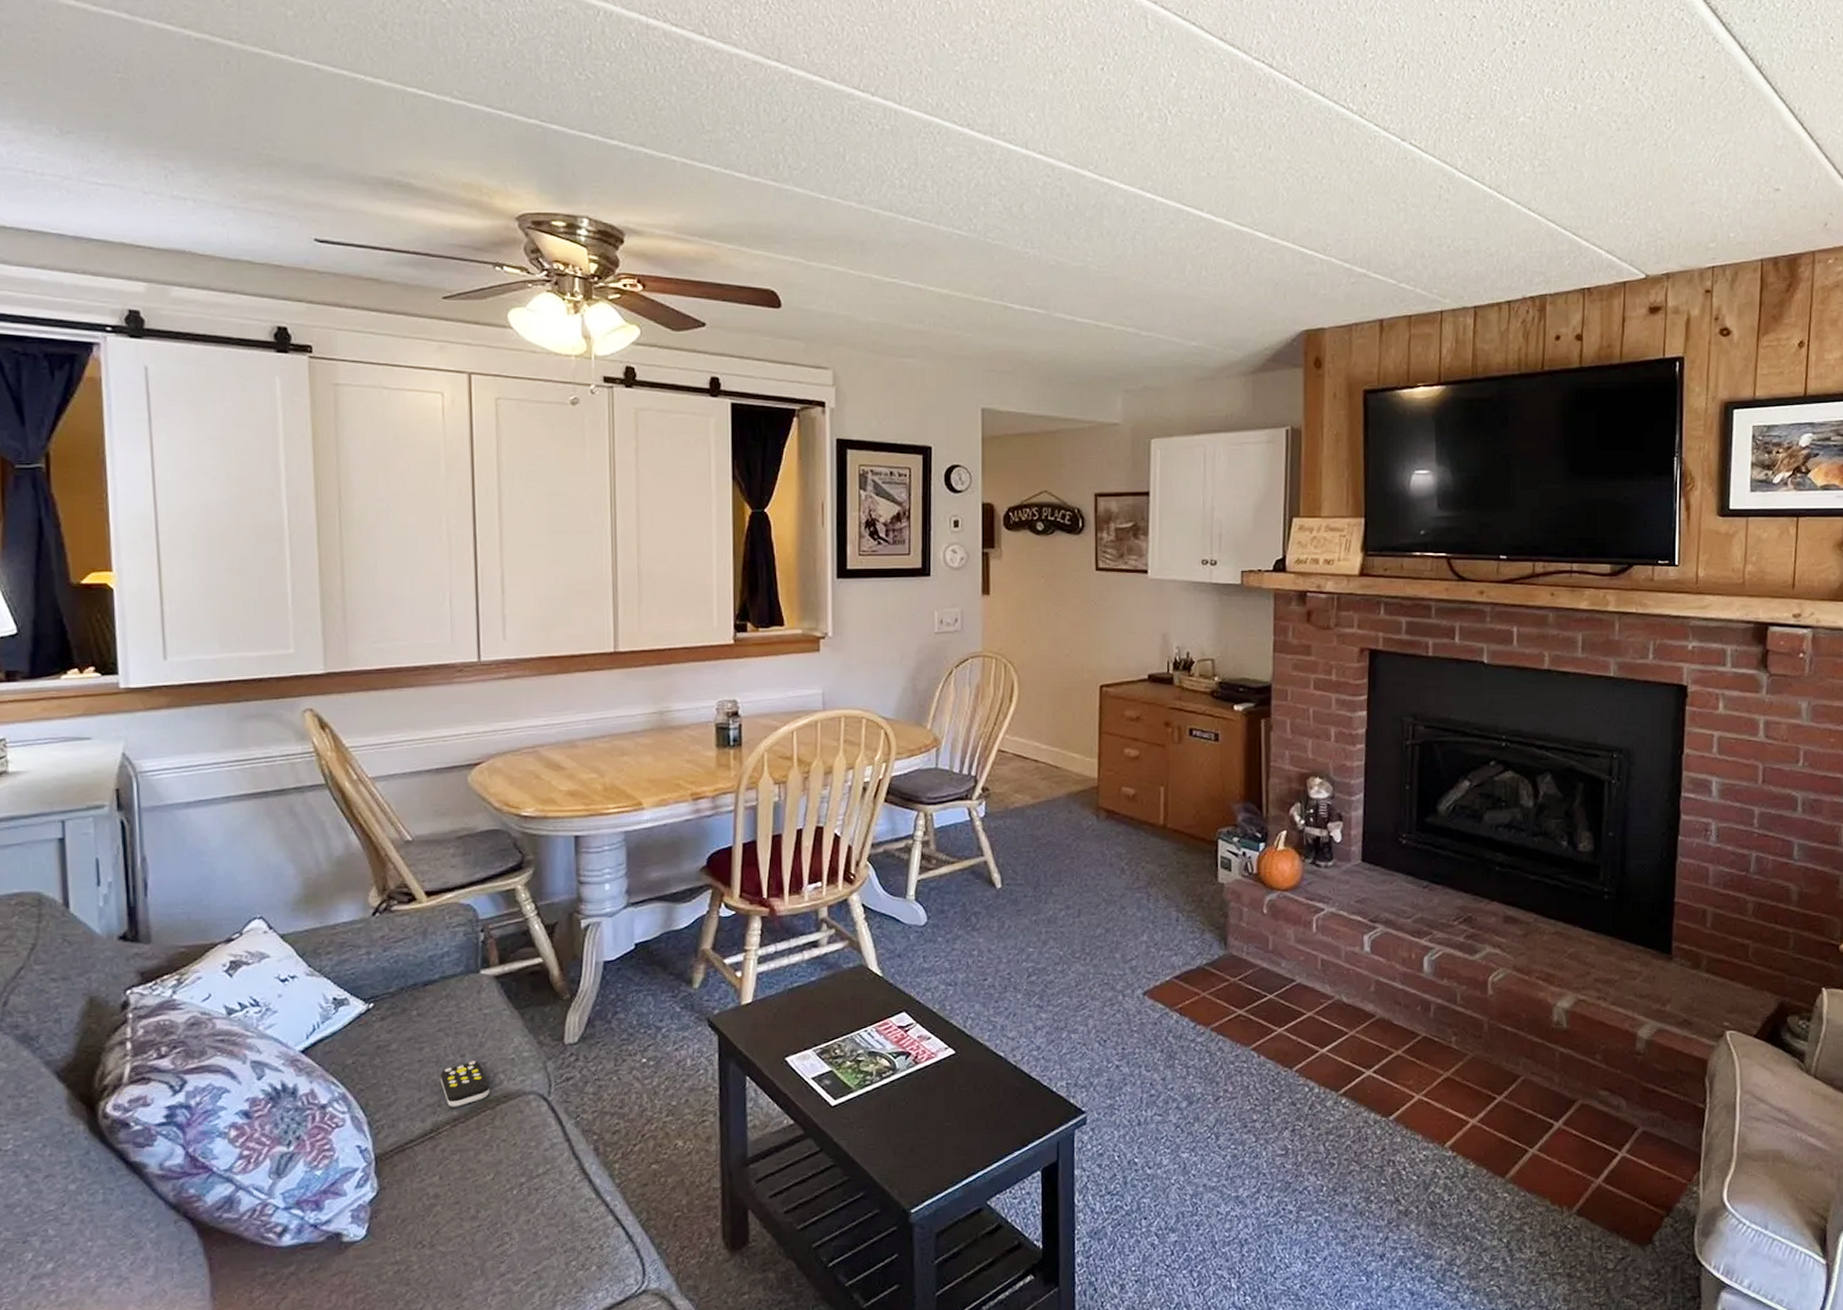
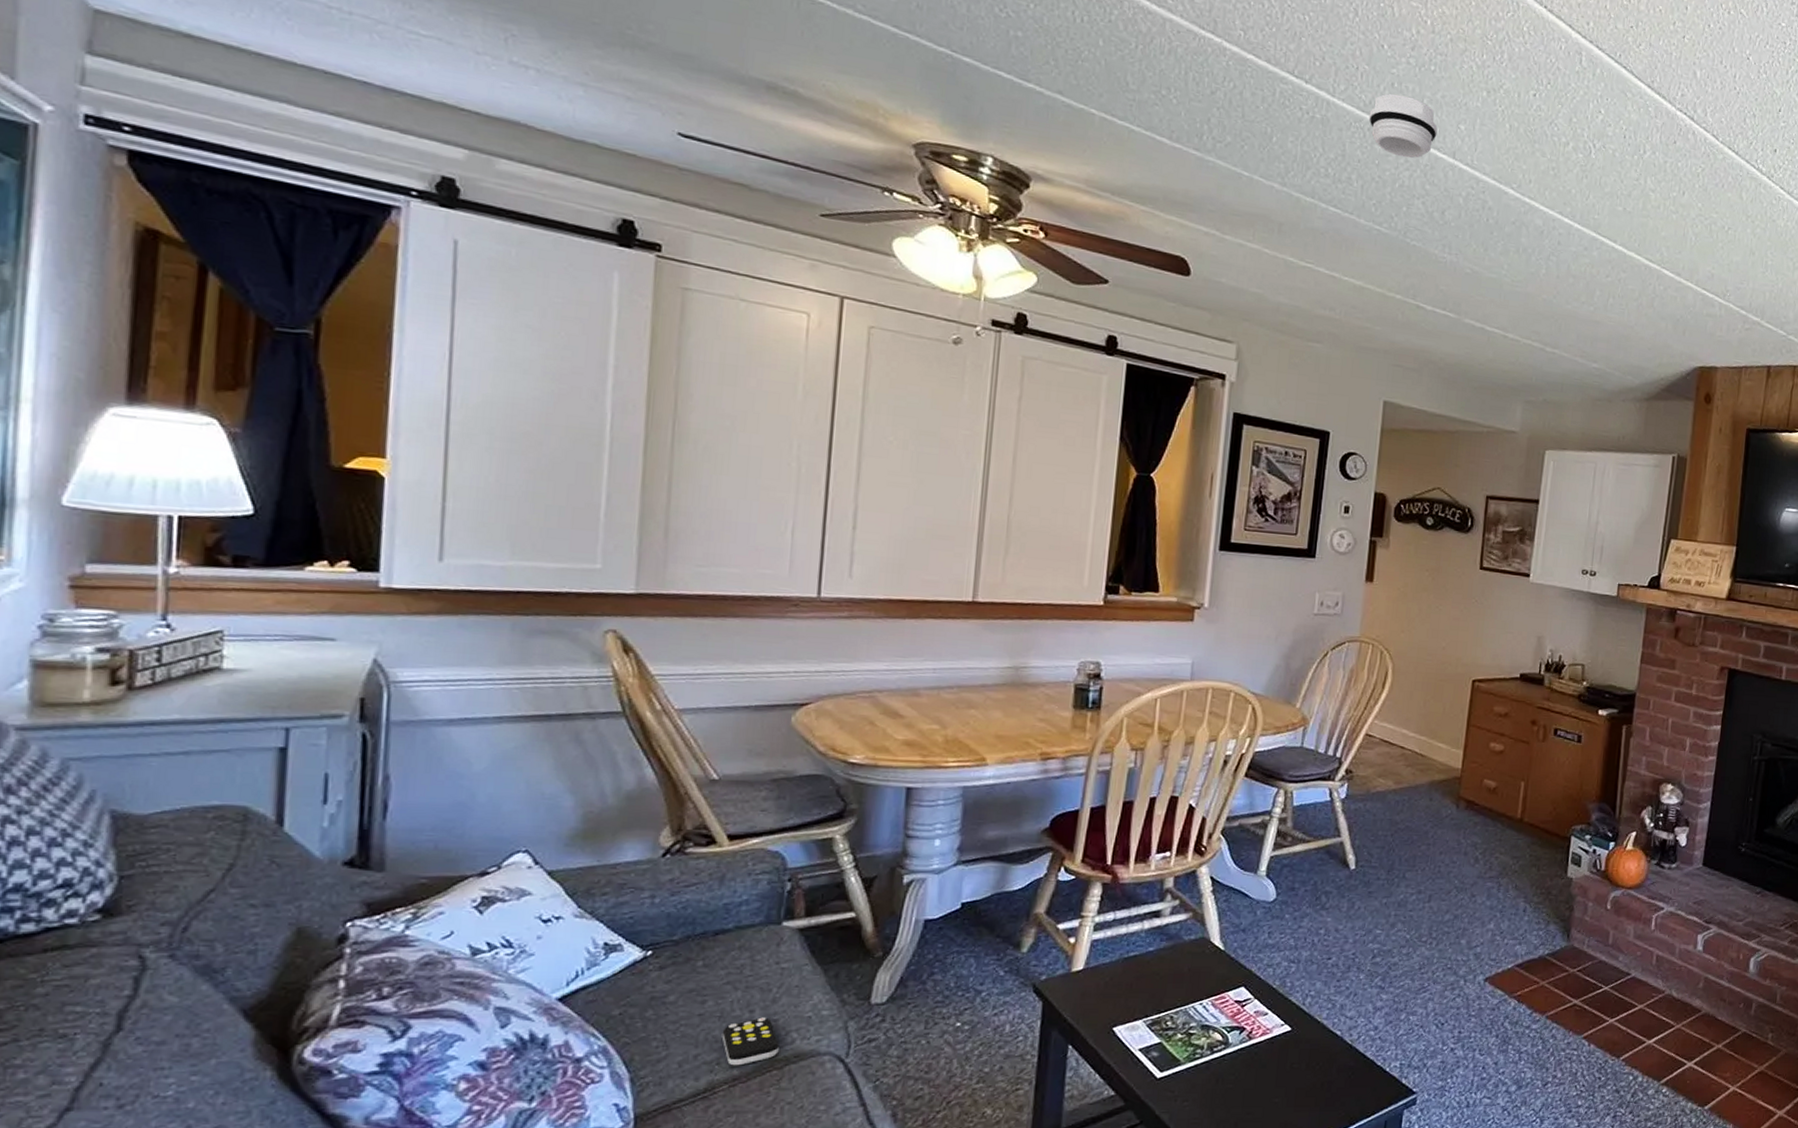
smoke detector: none [937,92,1007,156] -> present [1369,93,1438,158]

